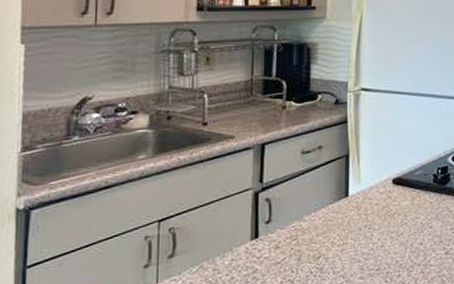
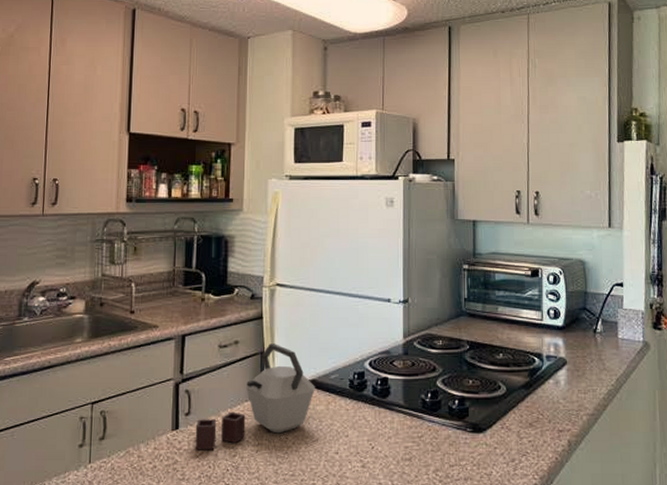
kettle: none [276,146,400,257] -> present [195,344,315,451]

